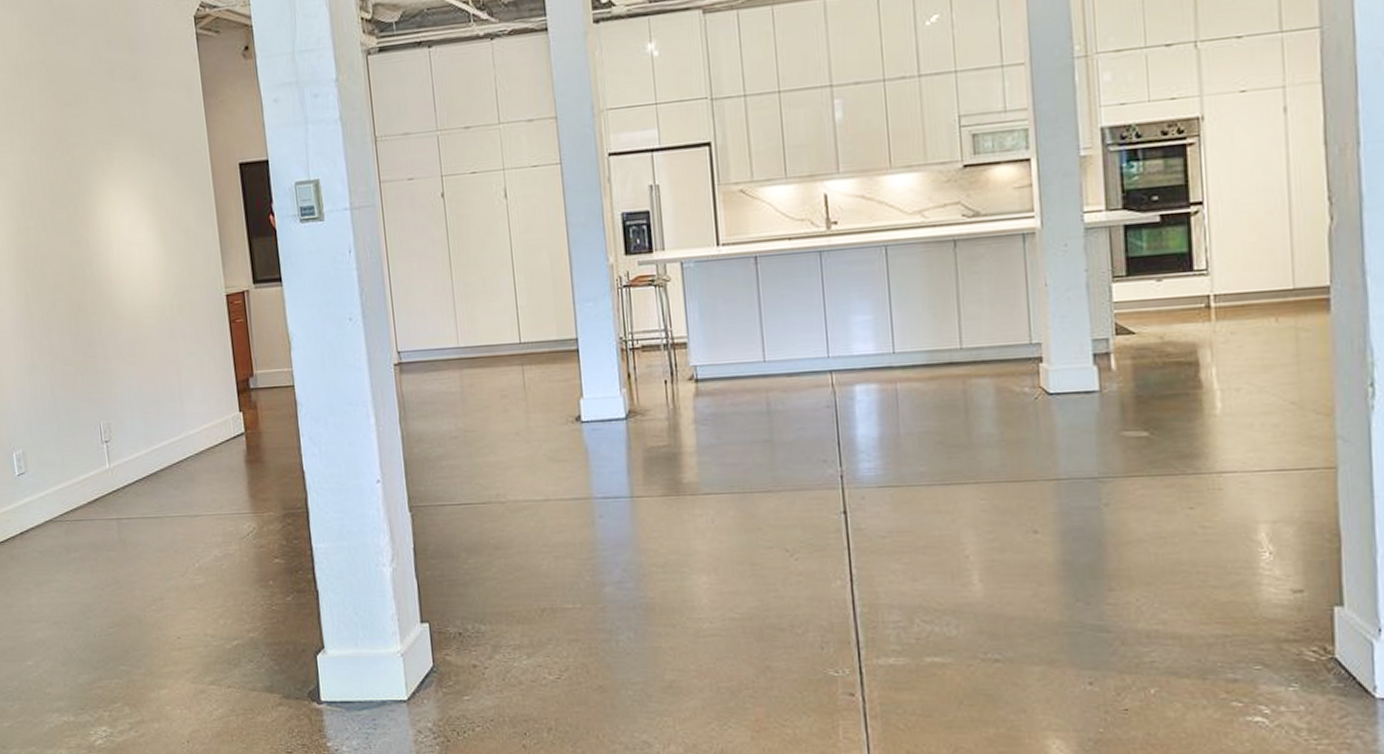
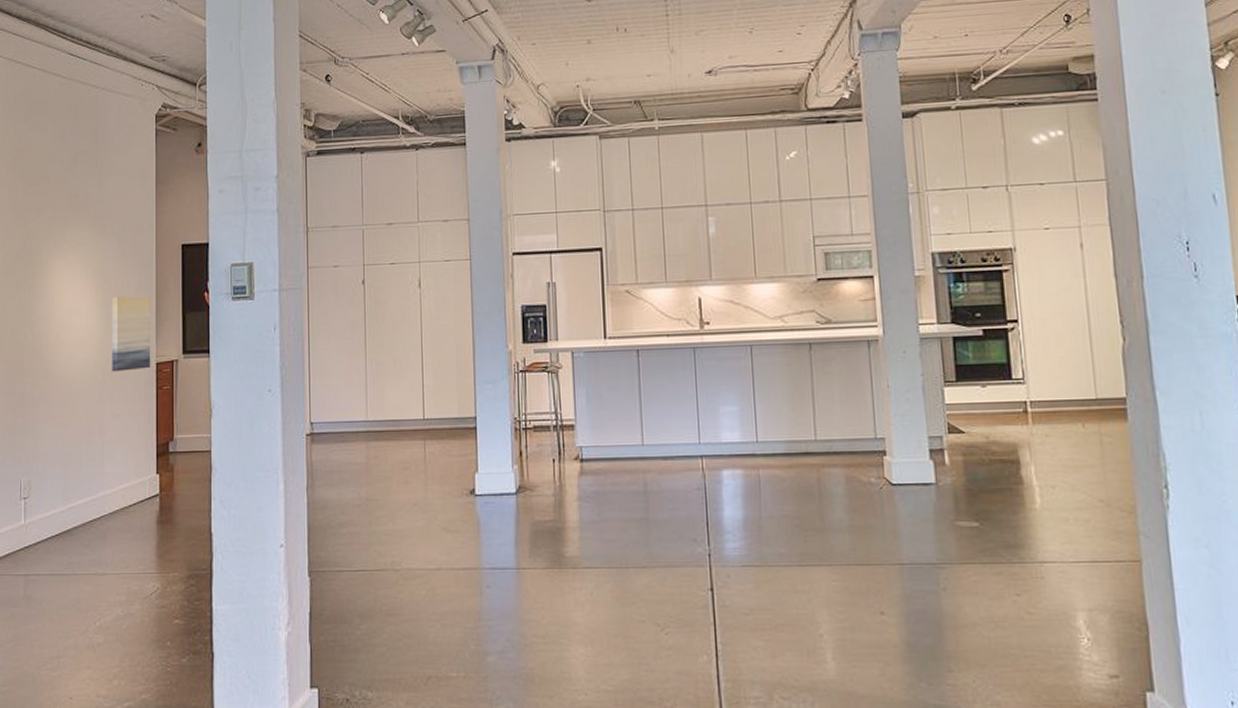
wall art: none [171,223,221,306] -> present [112,296,151,372]

